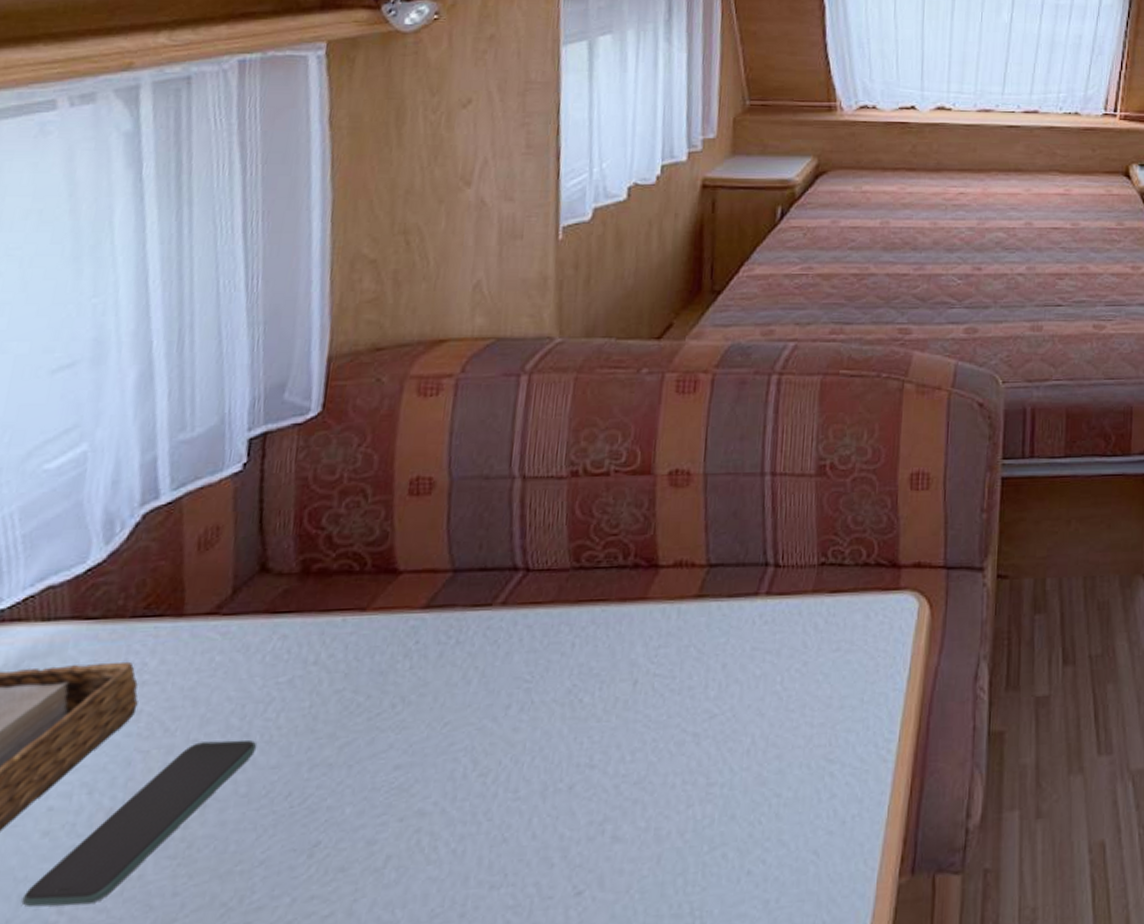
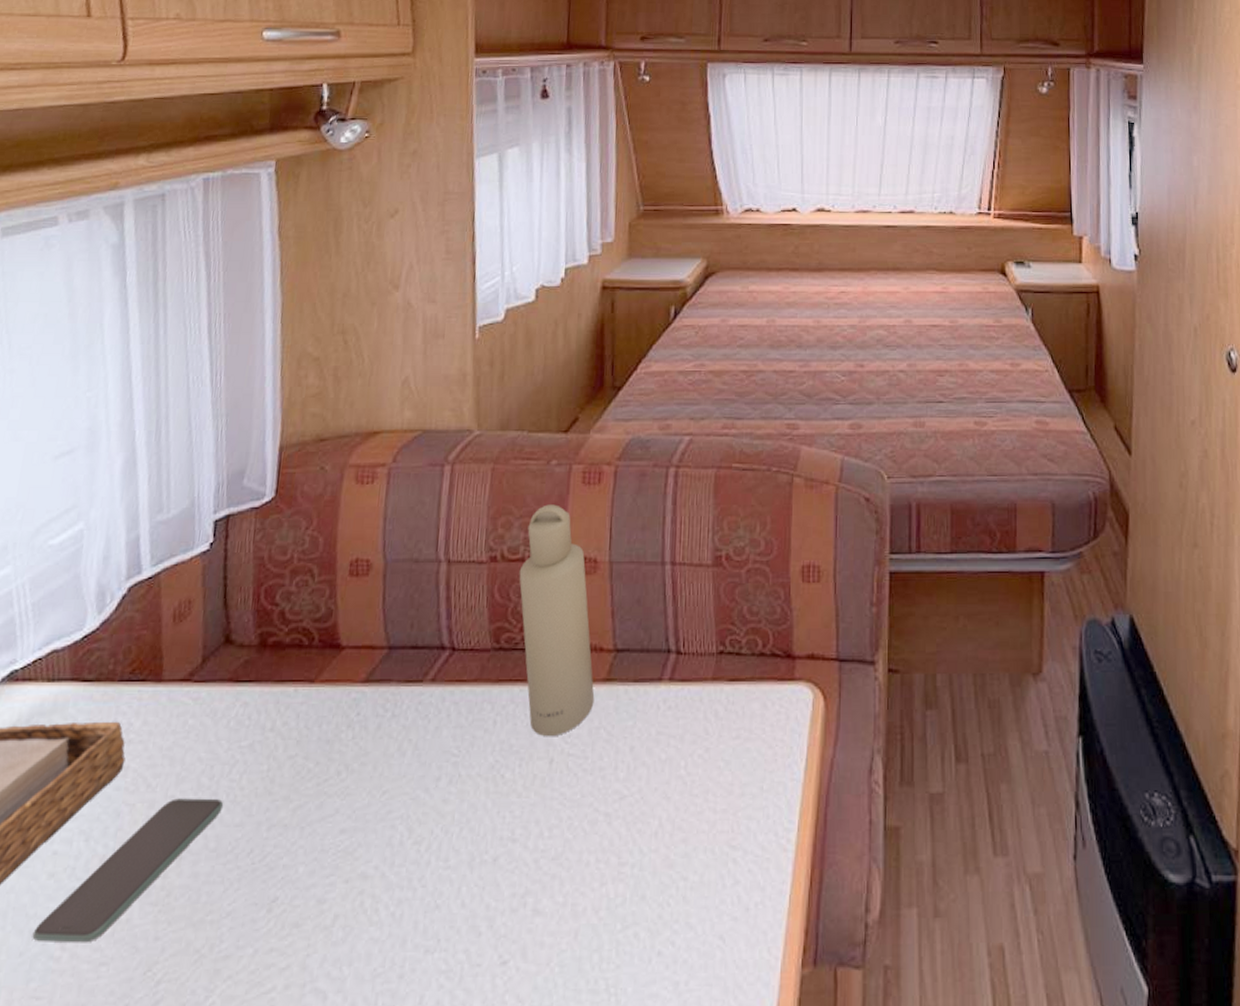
bottle: none [603,415,685,657] -> present [519,504,595,736]

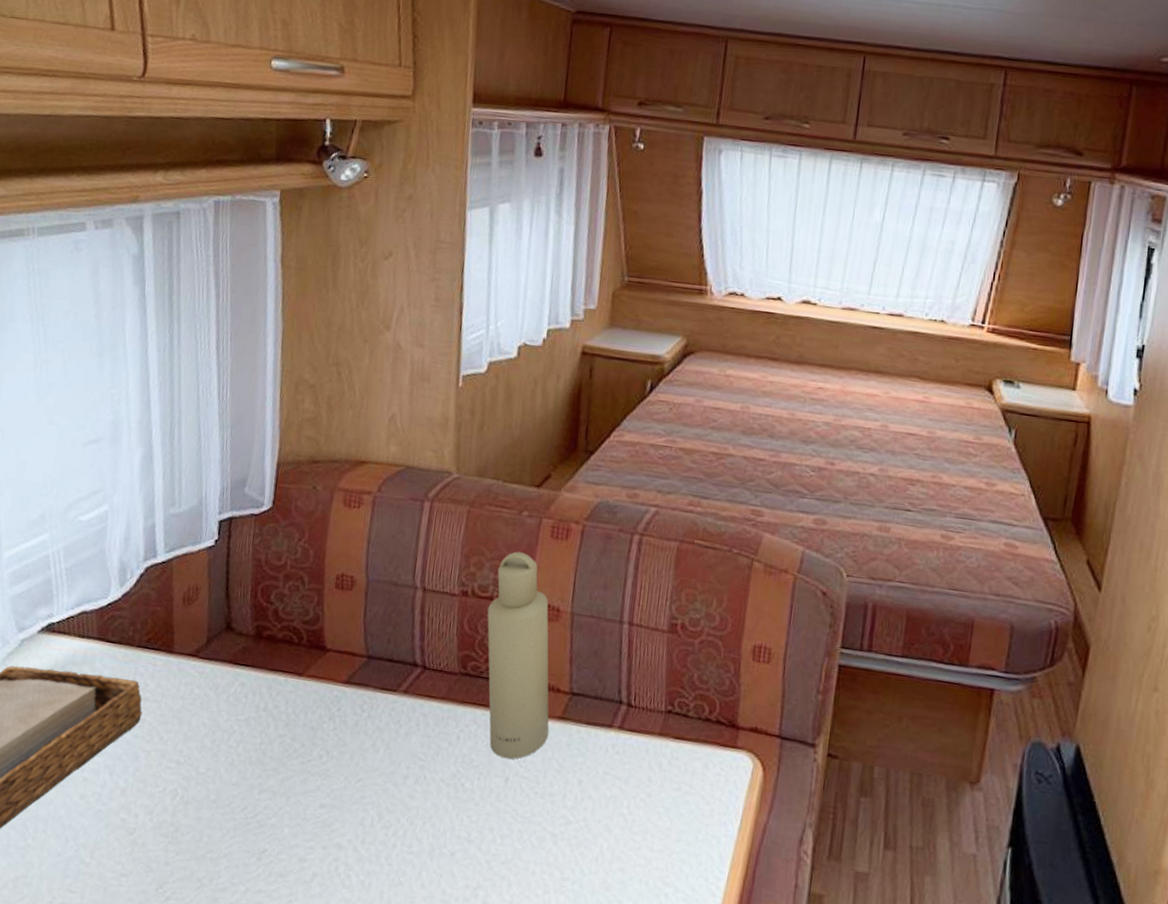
smartphone: present [32,798,224,943] -> none [67,753,223,856]

